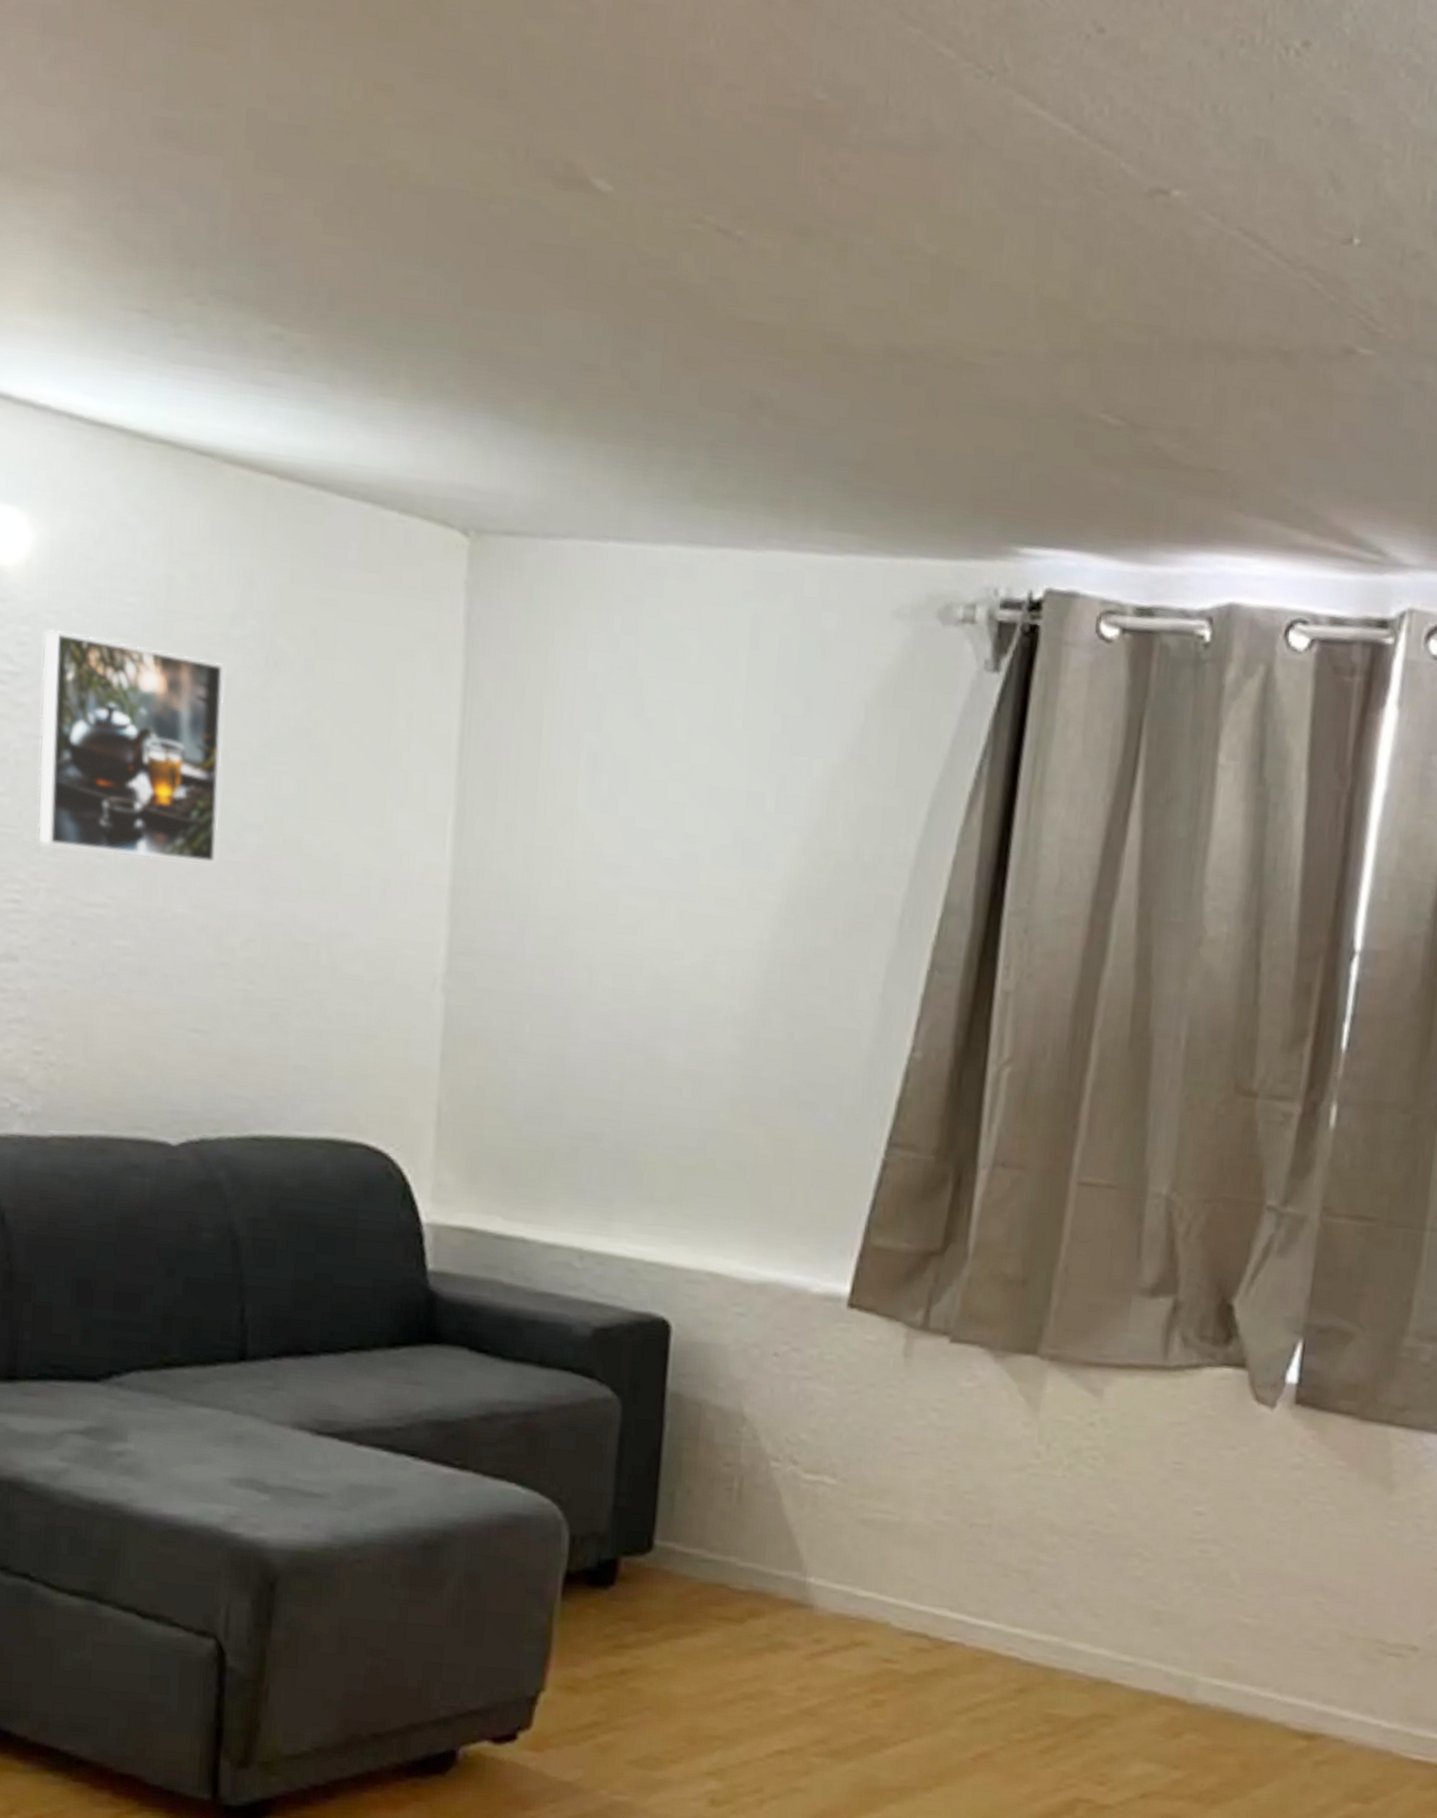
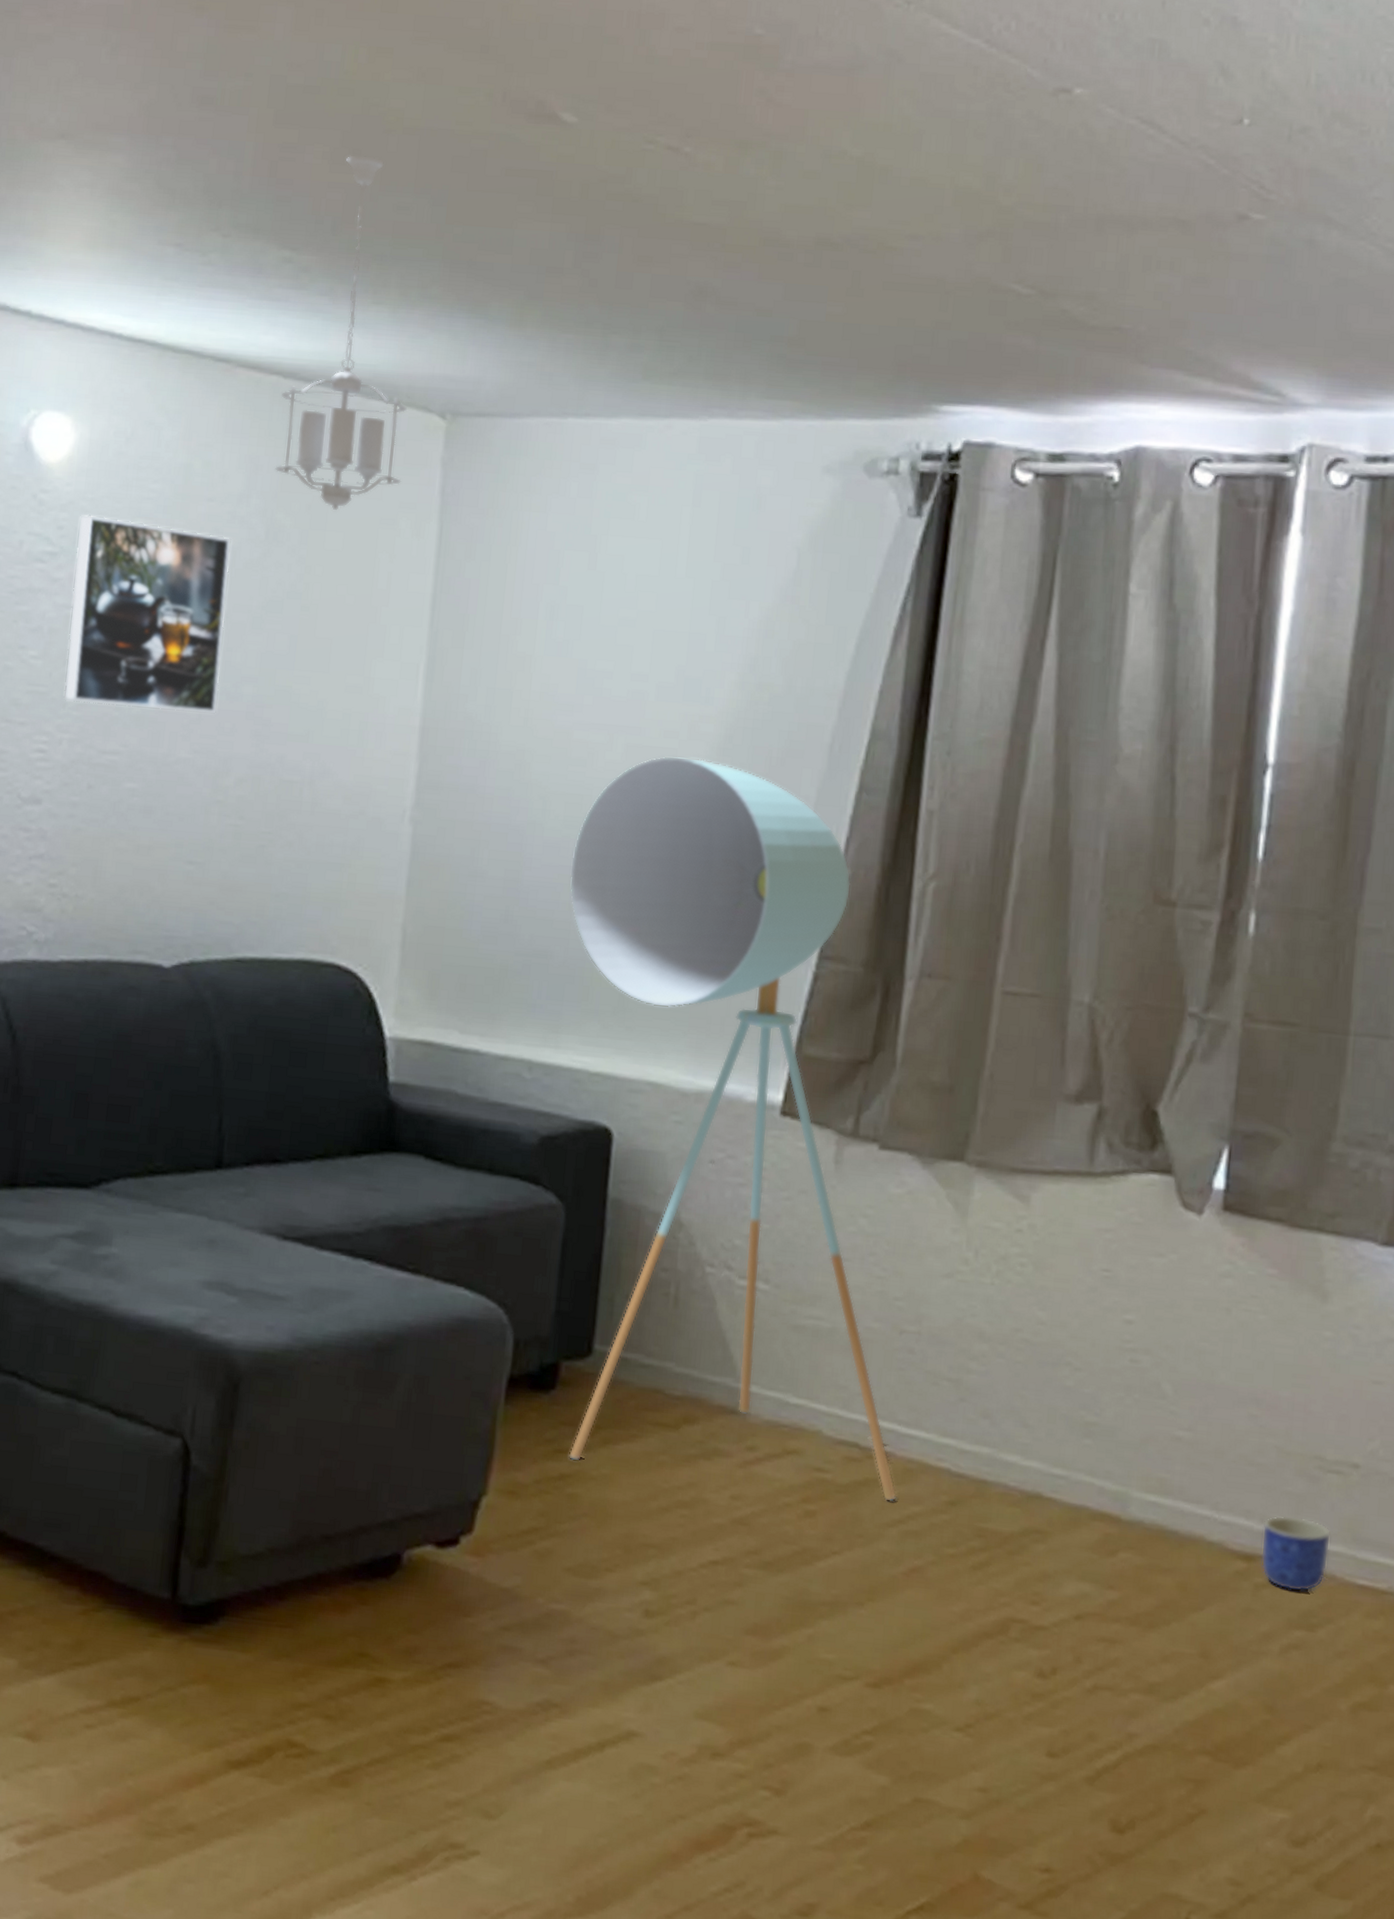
pendant light: none [272,214,424,637] -> present [275,155,407,510]
floor lamp: none [619,925,965,1690] -> present [569,755,897,1502]
planter: none [1321,1696,1389,1767] -> present [1261,1515,1332,1592]

